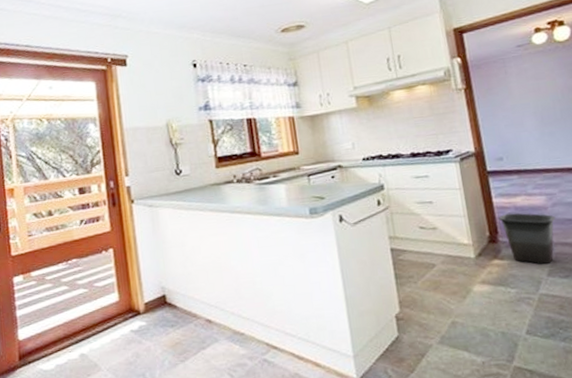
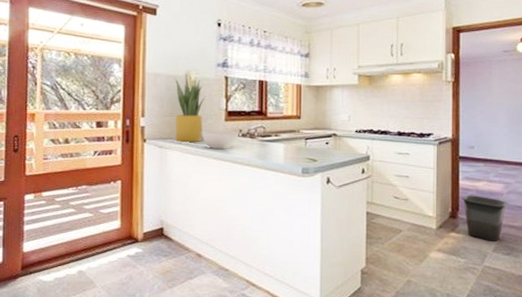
planter: none [155,124,194,198] -> present [174,76,207,143]
bowl: none [192,178,234,201] -> present [201,130,239,149]

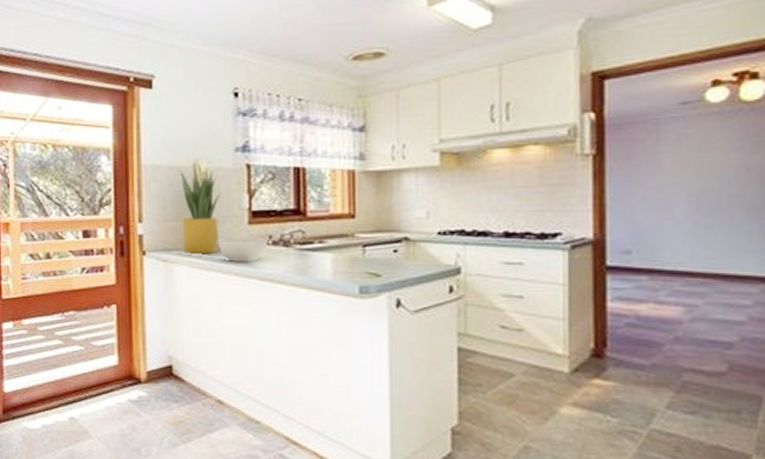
waste bin: present [461,195,508,241] -> none [611,323,692,393]

